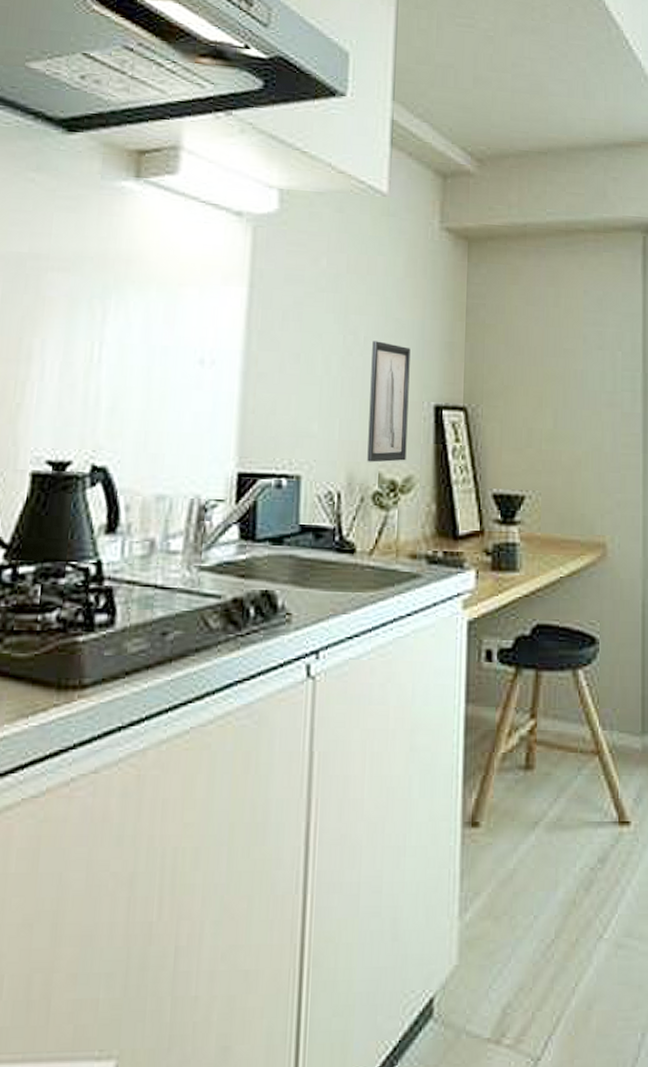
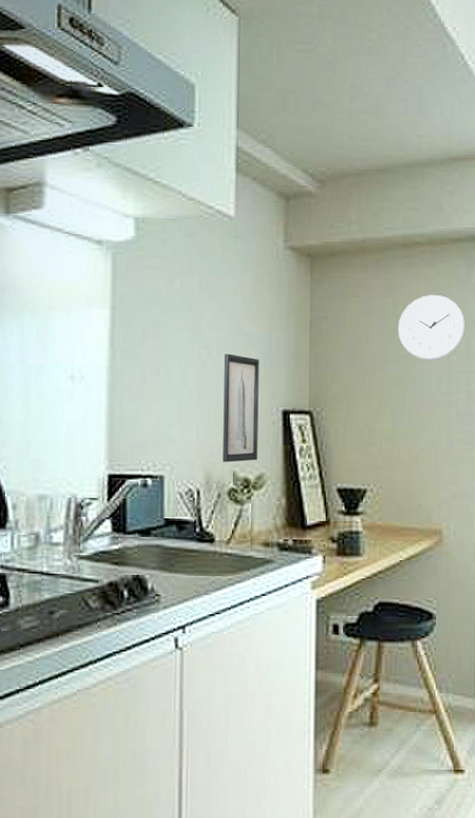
wall clock: none [559,285,631,356] -> present [397,295,466,361]

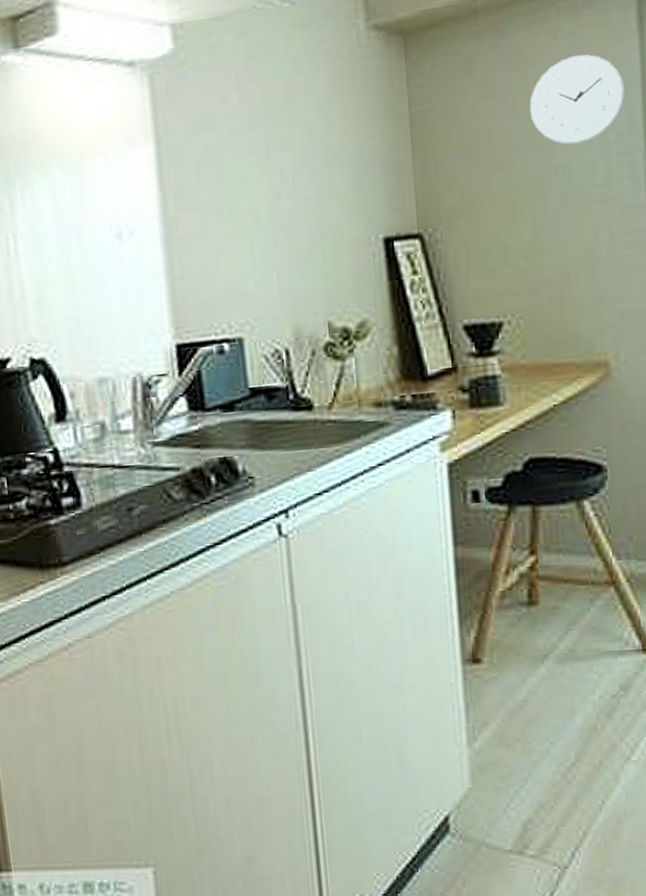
wall art: present [223,353,259,463] -> none [302,176,358,313]

